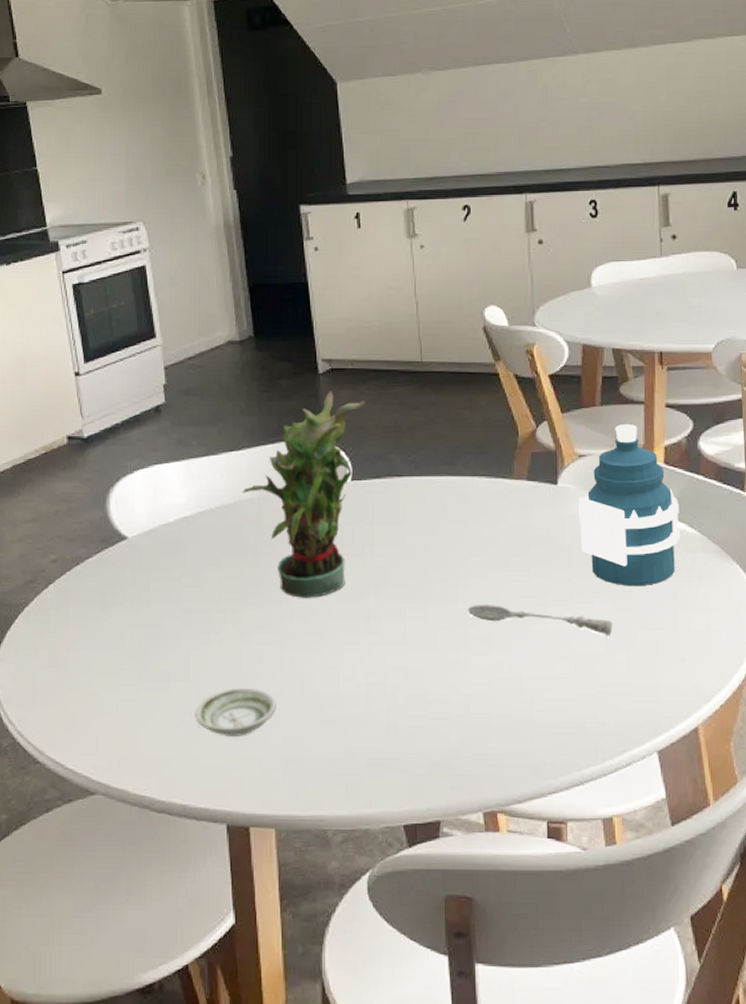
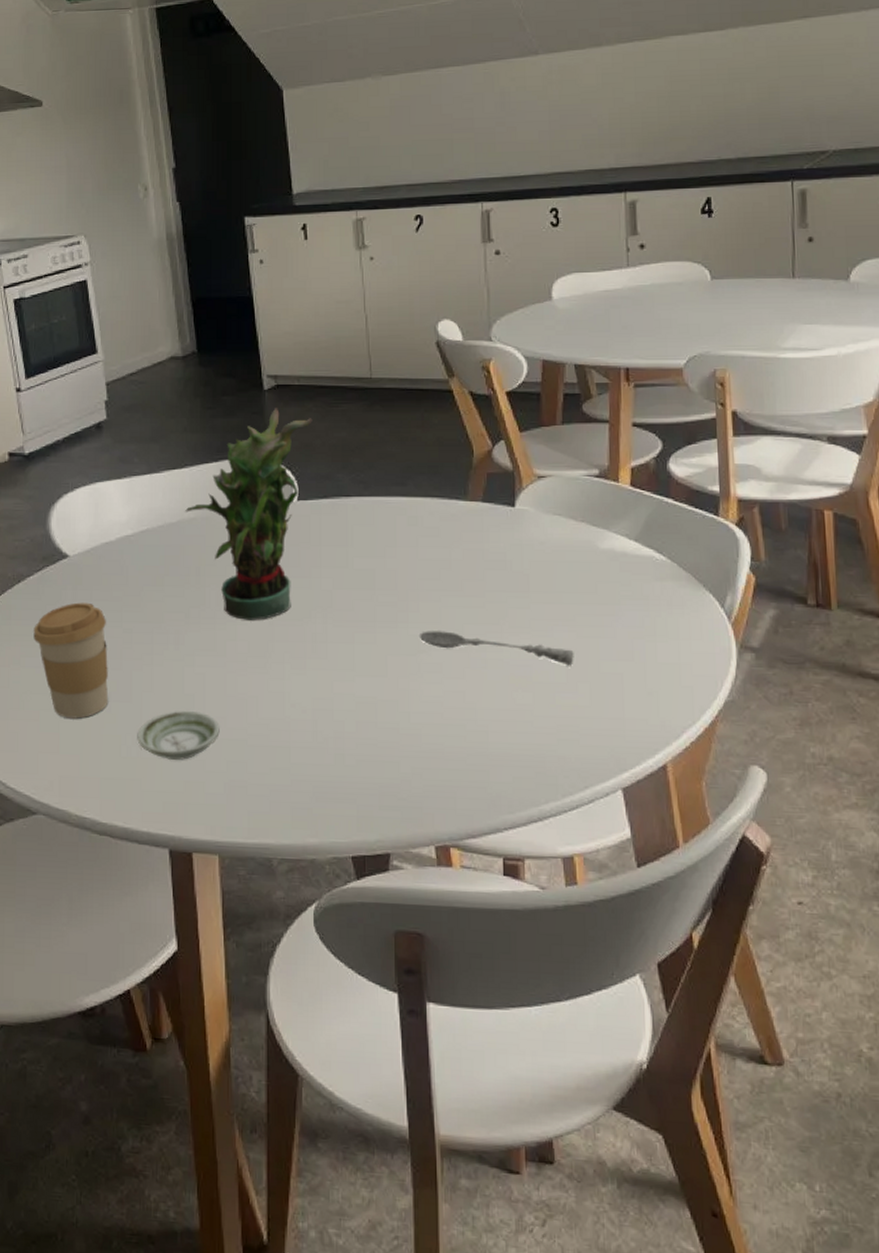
coffee cup: none [92,583,167,698] -> present [33,602,109,719]
water bottle: present [578,424,680,587] -> none [538,444,648,615]

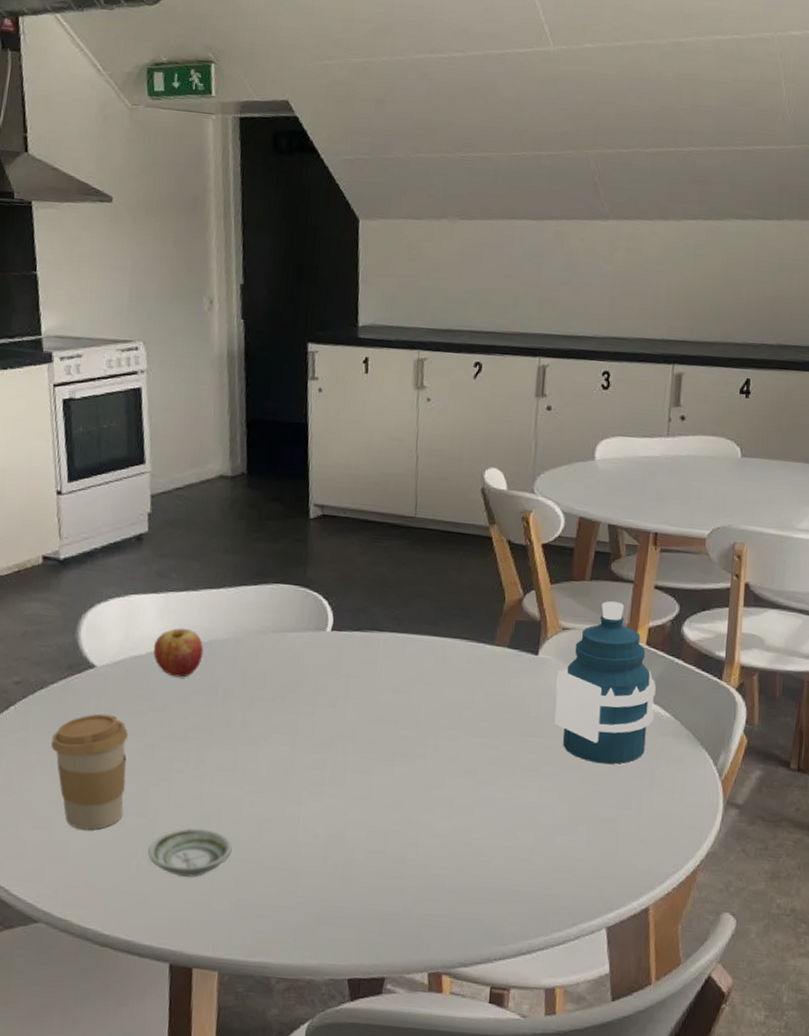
fruit: none [122,511,172,560] -> present [153,628,204,678]
potted plant: present [185,408,312,620] -> none [219,537,354,745]
soupspoon: present [419,631,574,666] -> none [434,767,577,810]
water bottle: none [538,444,648,615] -> present [554,601,656,764]

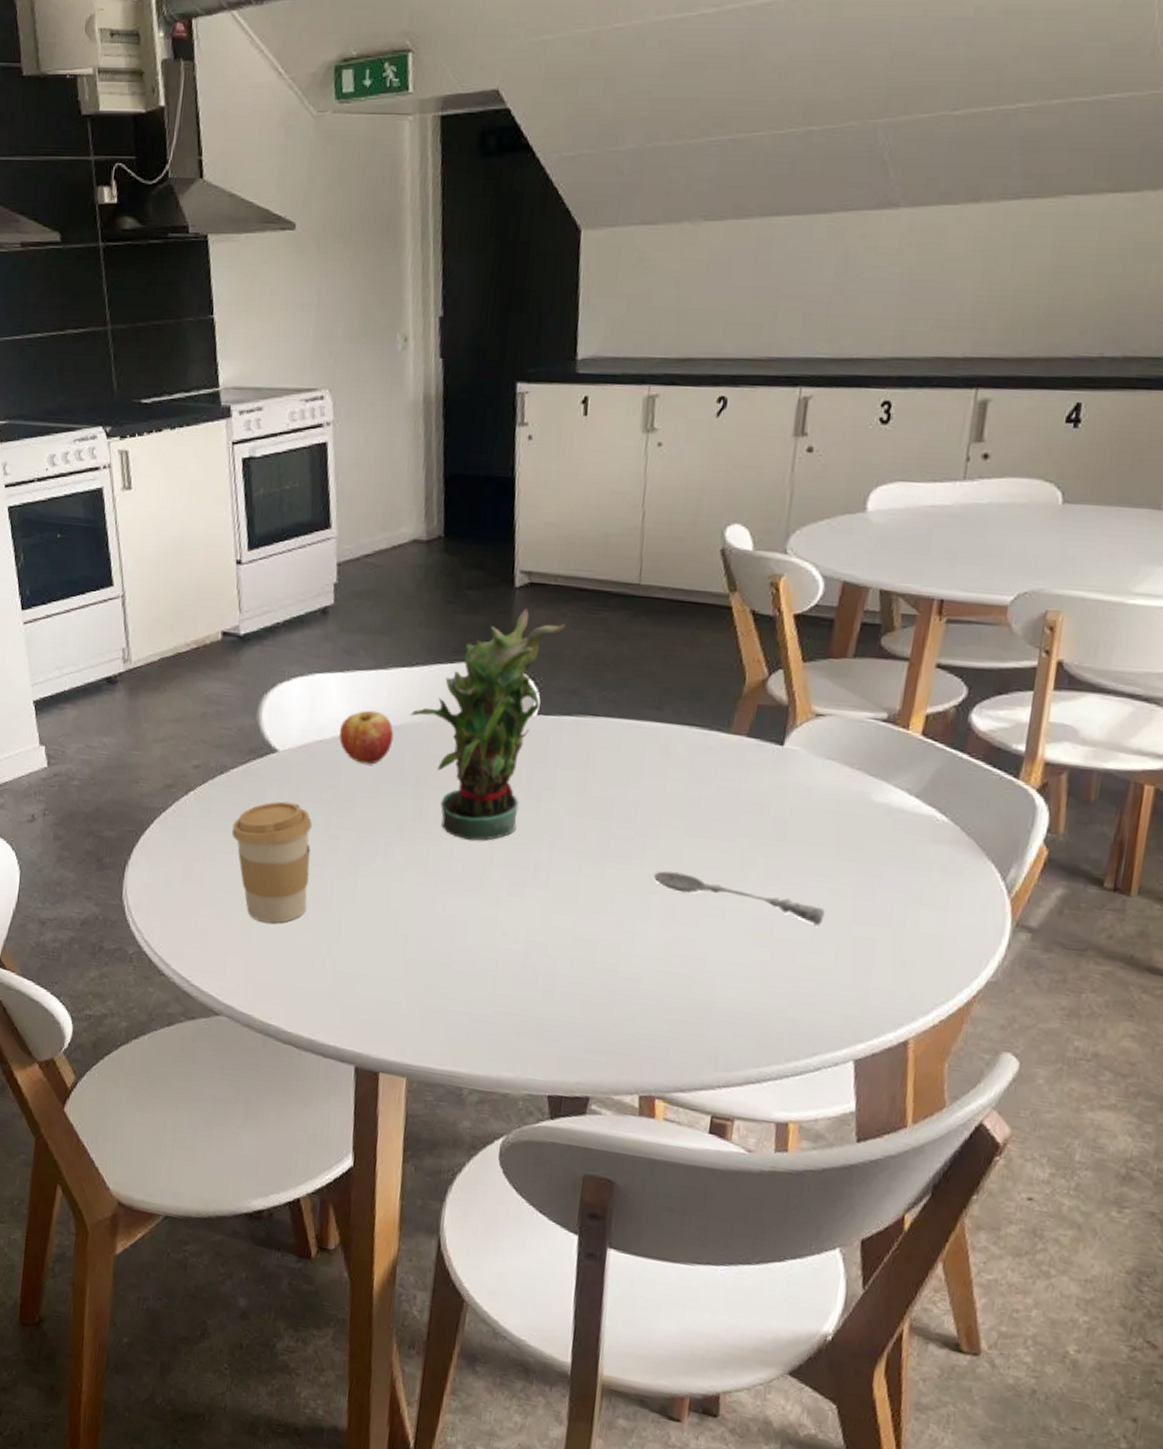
saucer: present [148,828,232,877] -> none [332,926,423,978]
potted plant: none [219,537,354,745] -> present [411,608,566,841]
soupspoon: none [434,767,577,810] -> present [653,871,825,925]
water bottle: present [554,601,656,764] -> none [801,682,932,875]

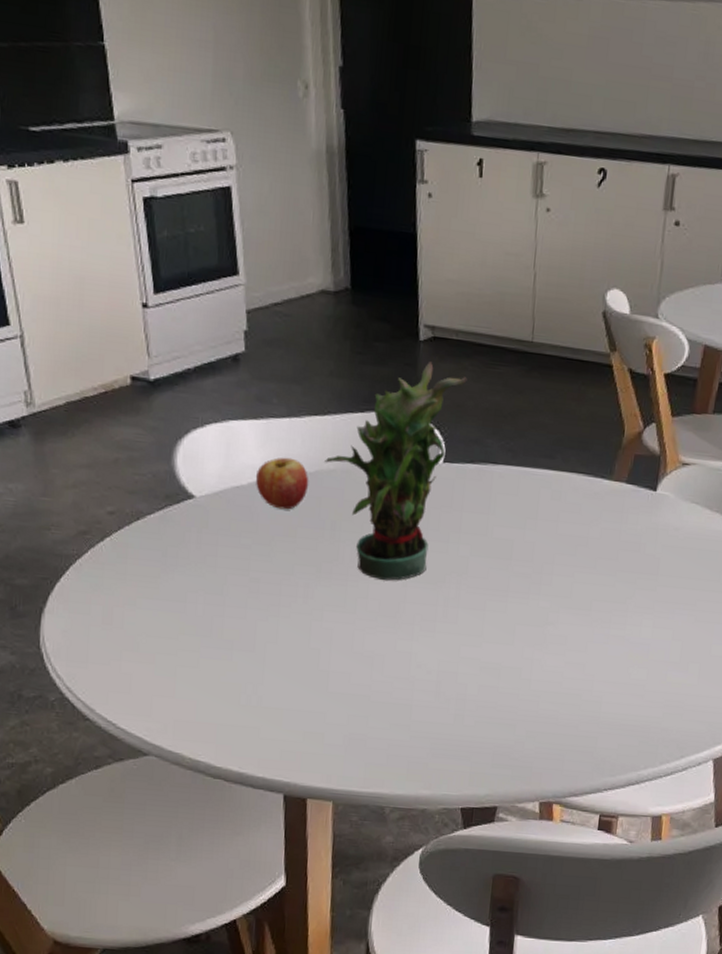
coffee cup: present [232,801,312,924] -> none [152,546,232,665]
soupspoon: present [653,871,825,925] -> none [548,604,690,647]

